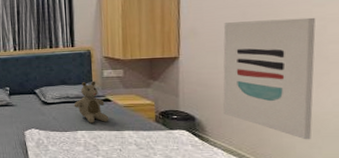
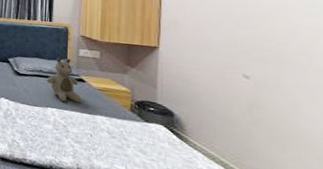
wall art: present [223,17,316,140] -> none [205,19,308,160]

